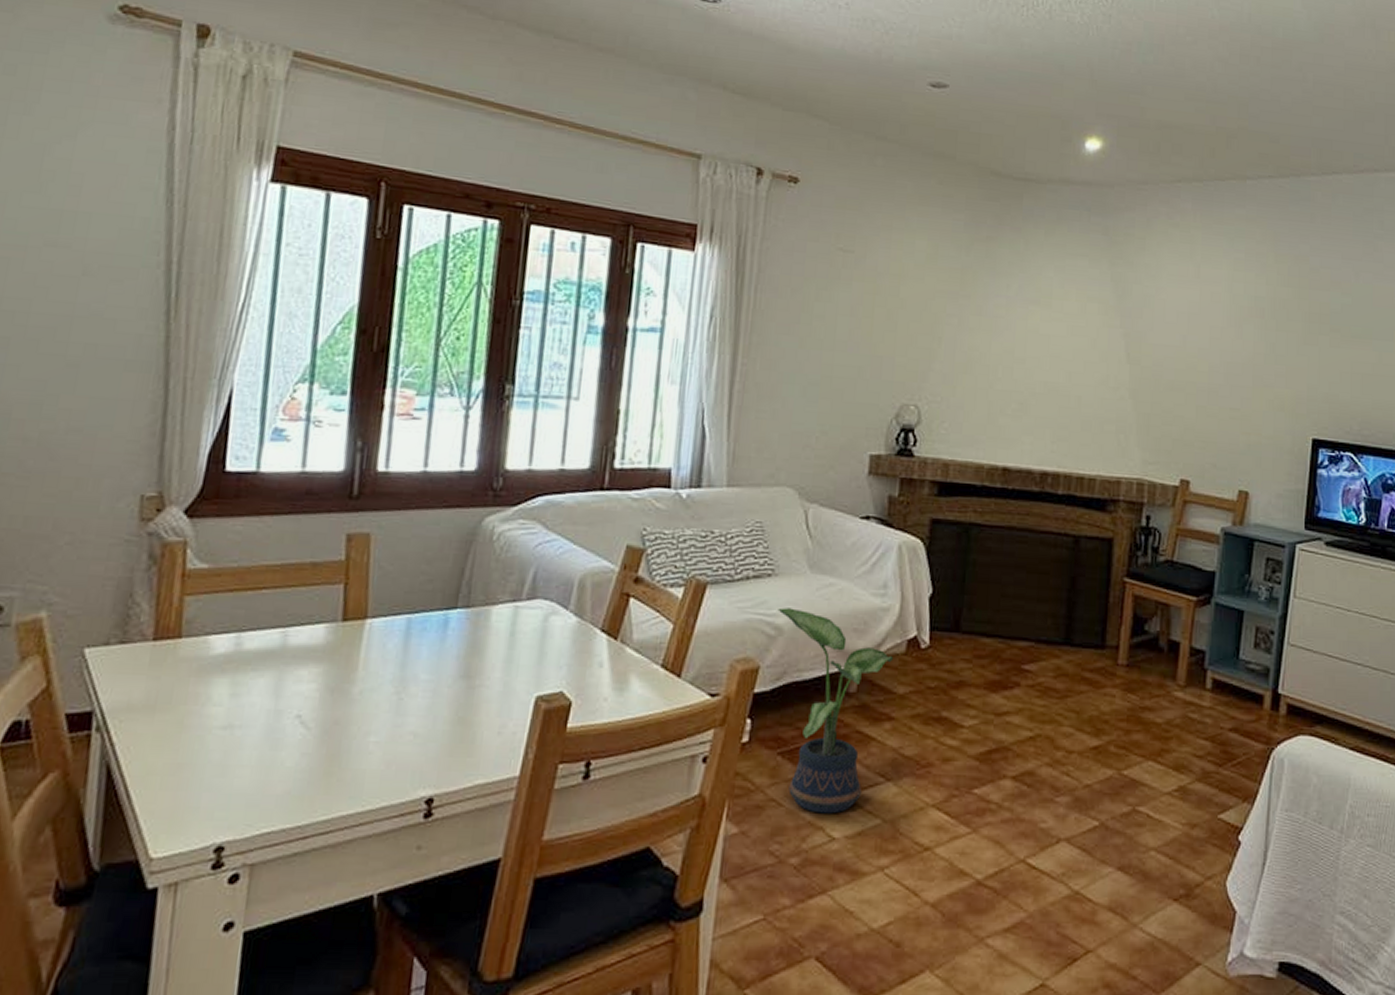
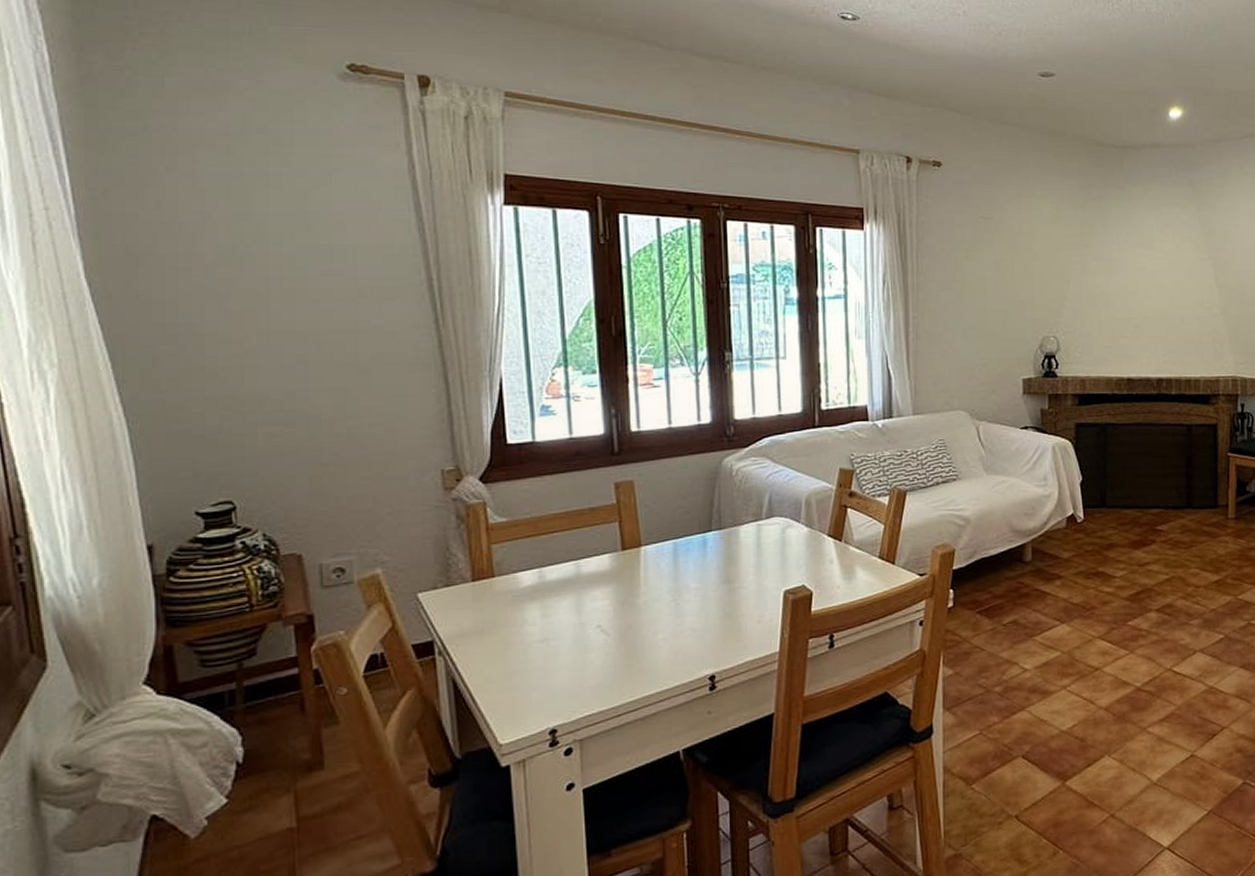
potted plant: present [778,608,894,814] -> none [964,503,1058,653]

